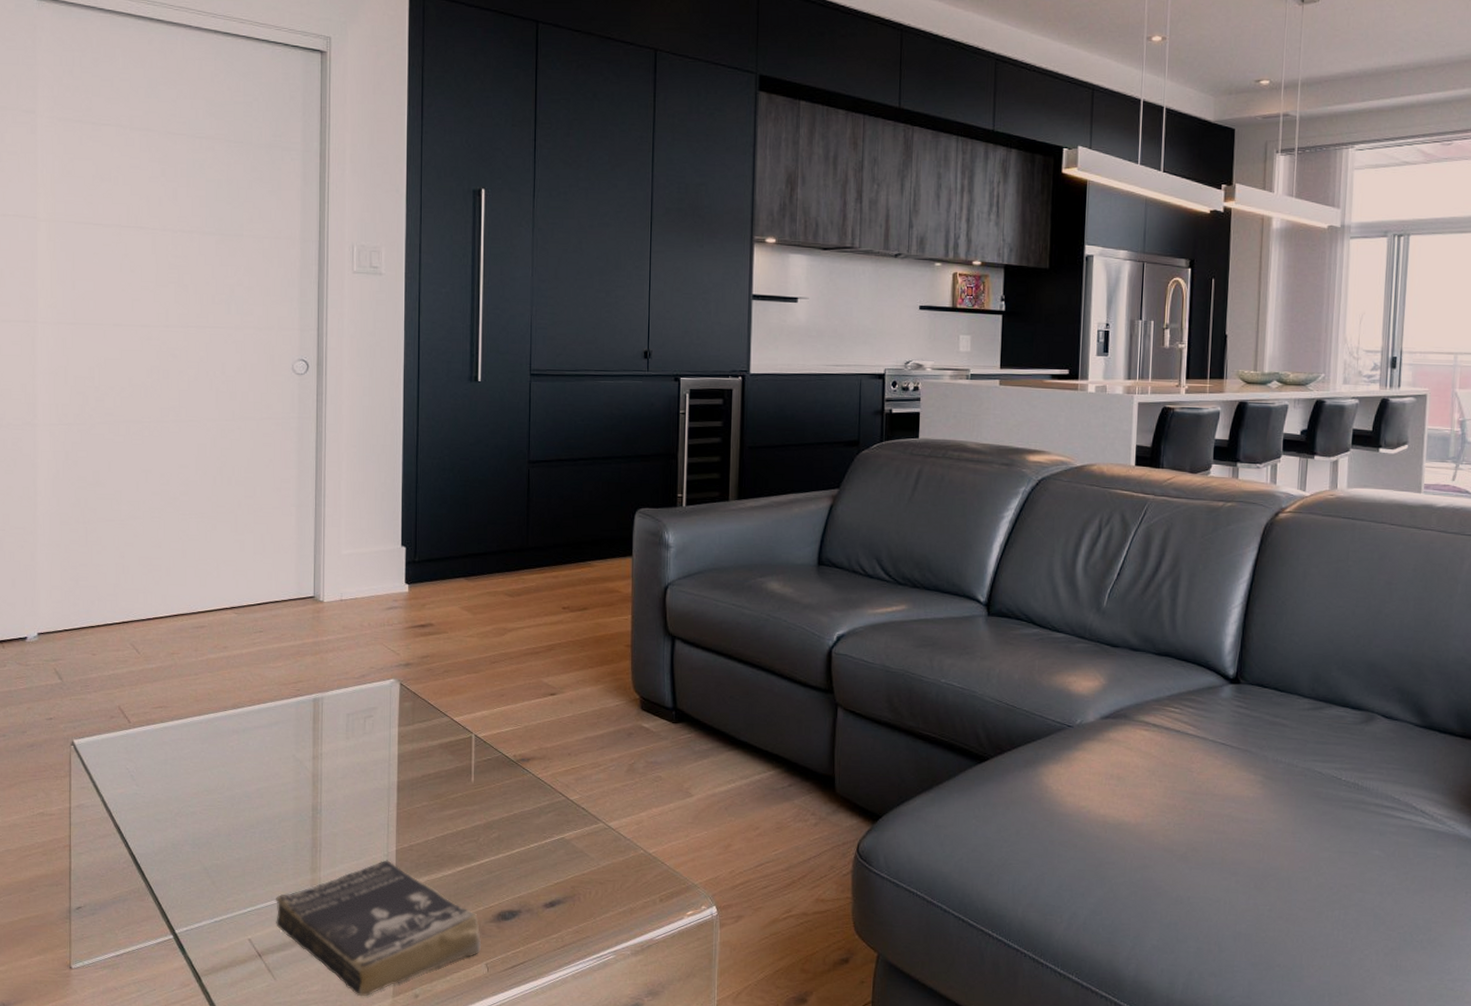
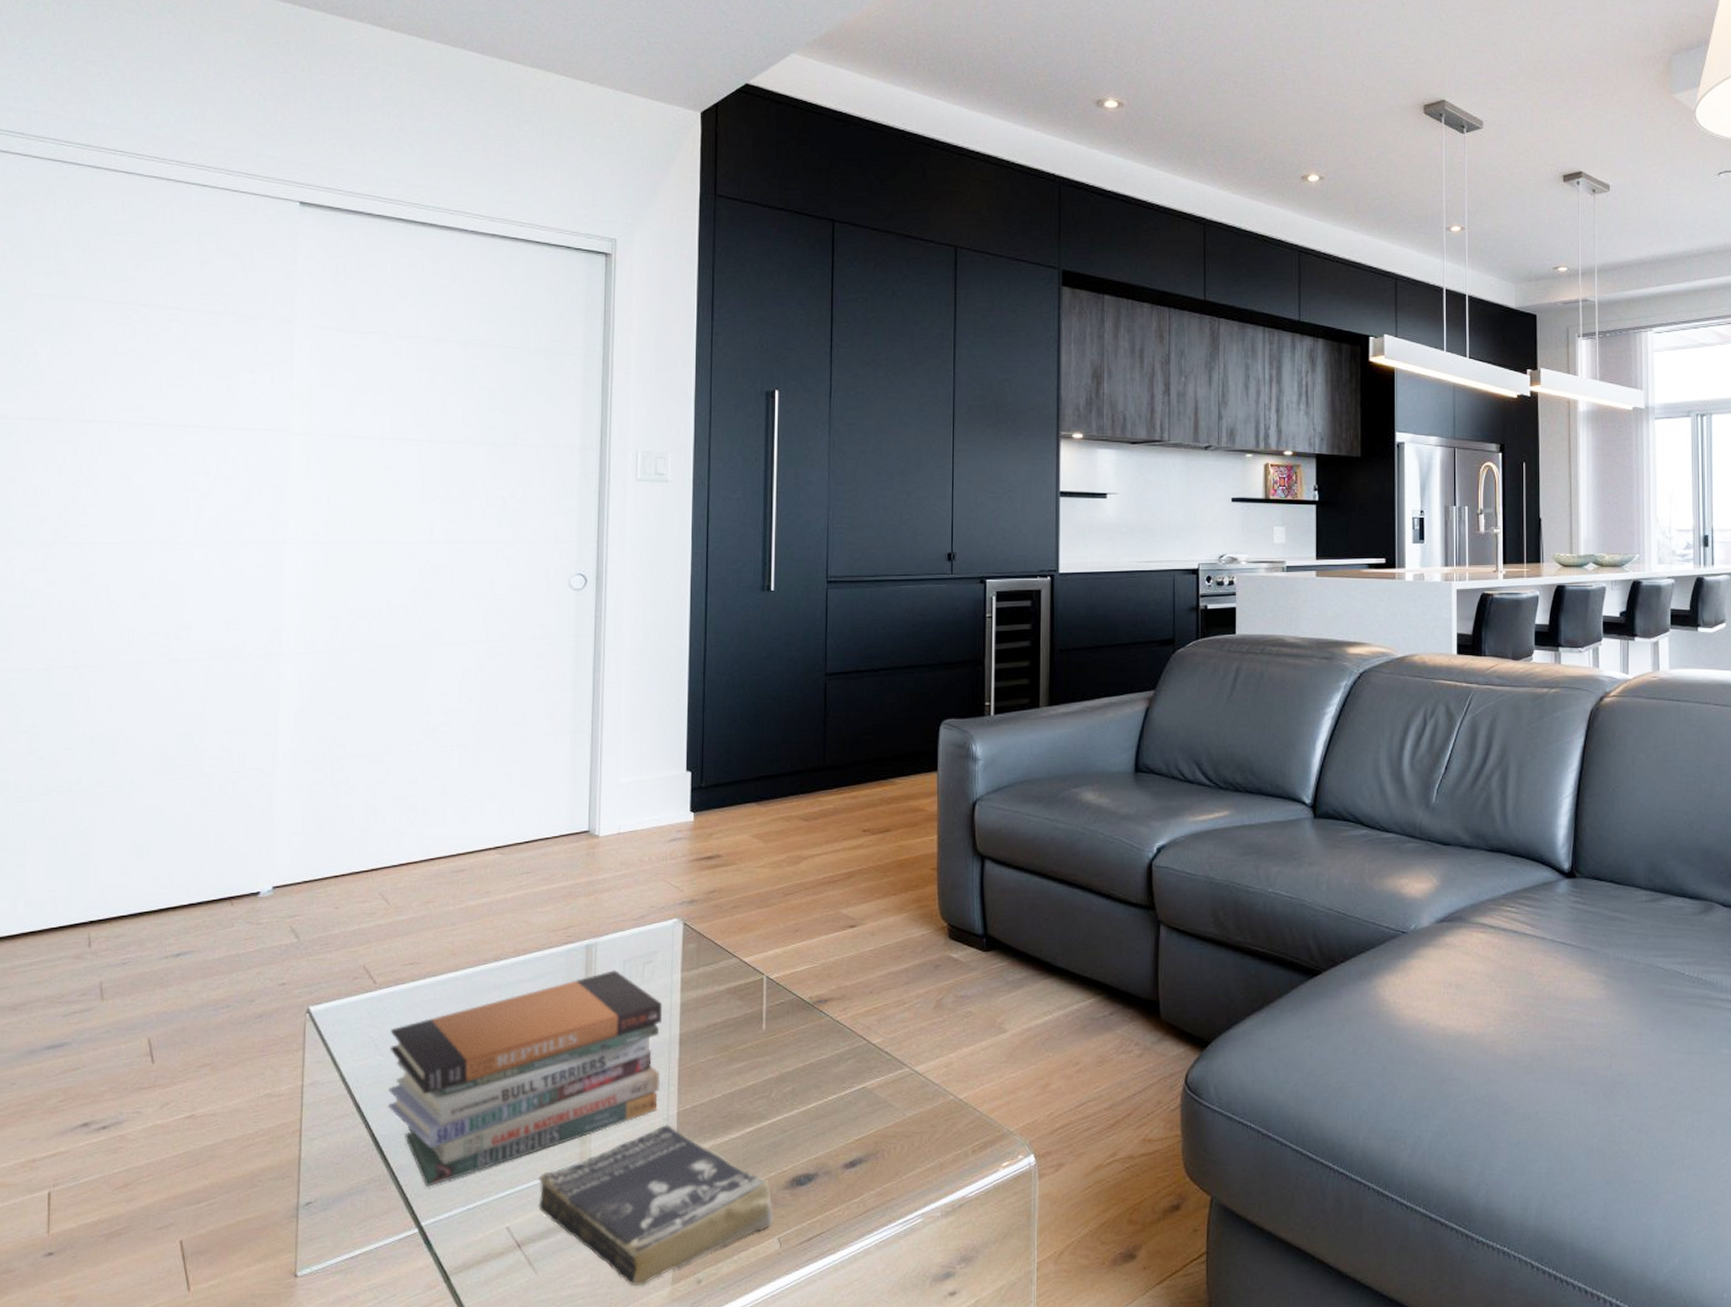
book stack: none [144,721,381,900] -> present [388,969,662,1187]

